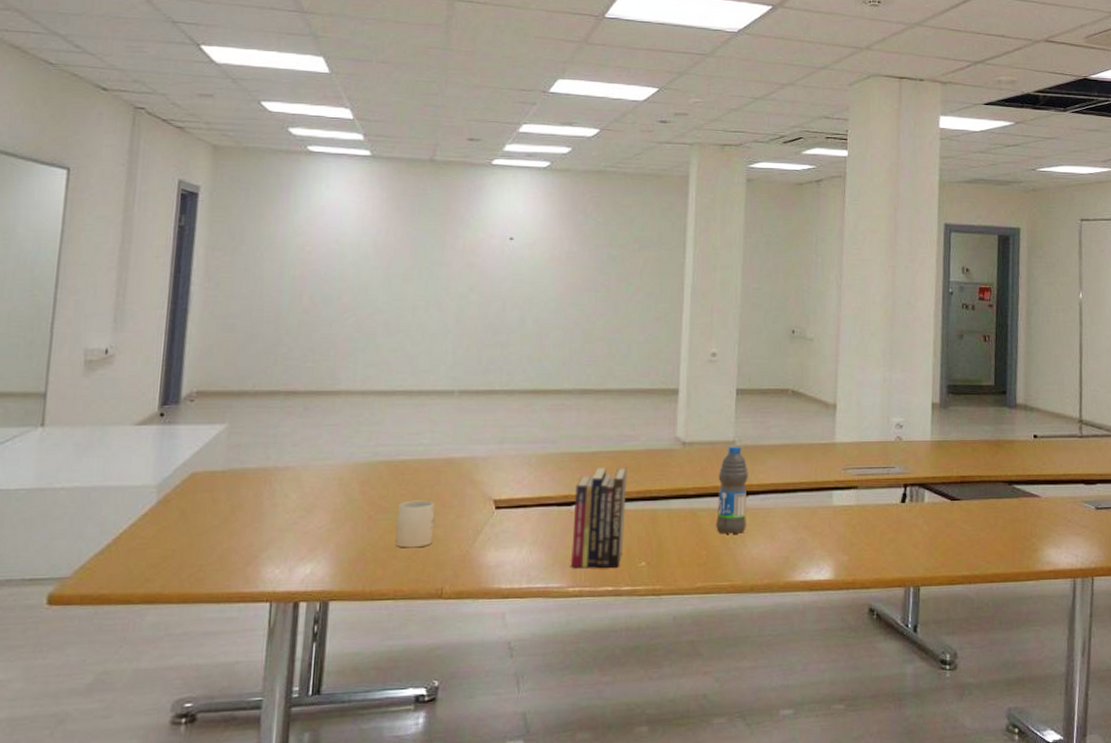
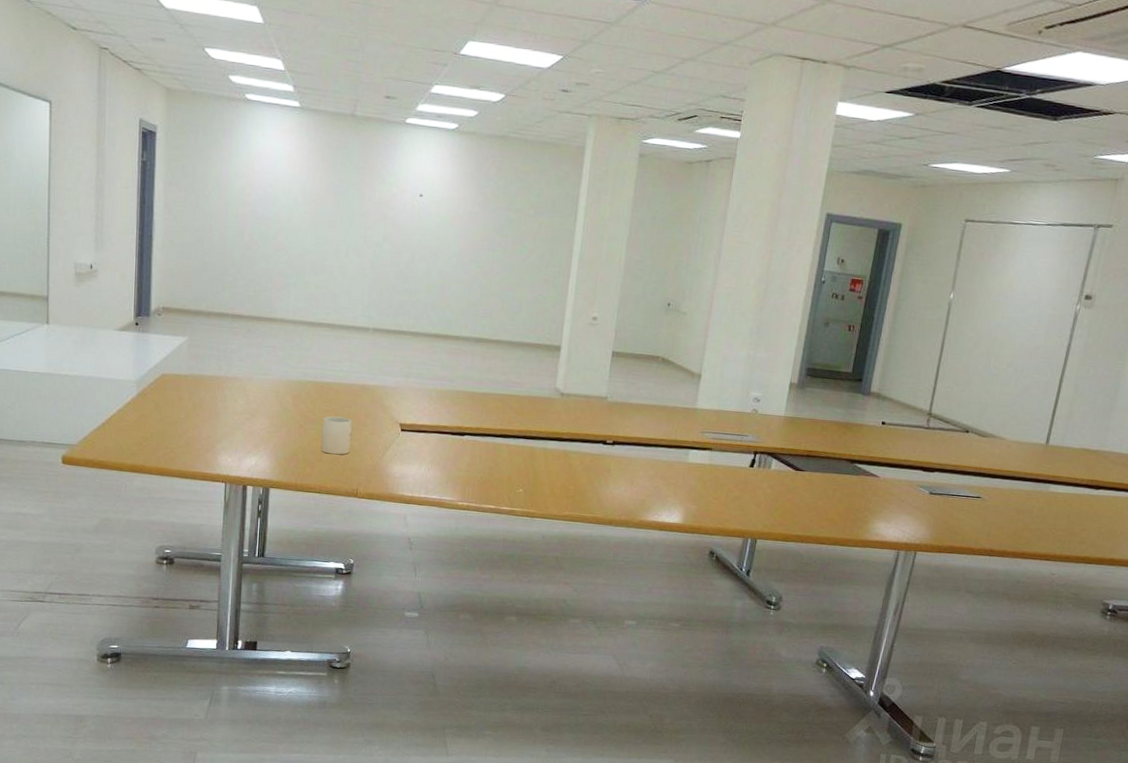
books: present [571,467,627,568] -> none [461,407,512,491]
water bottle: present [716,446,748,534] -> none [584,401,616,476]

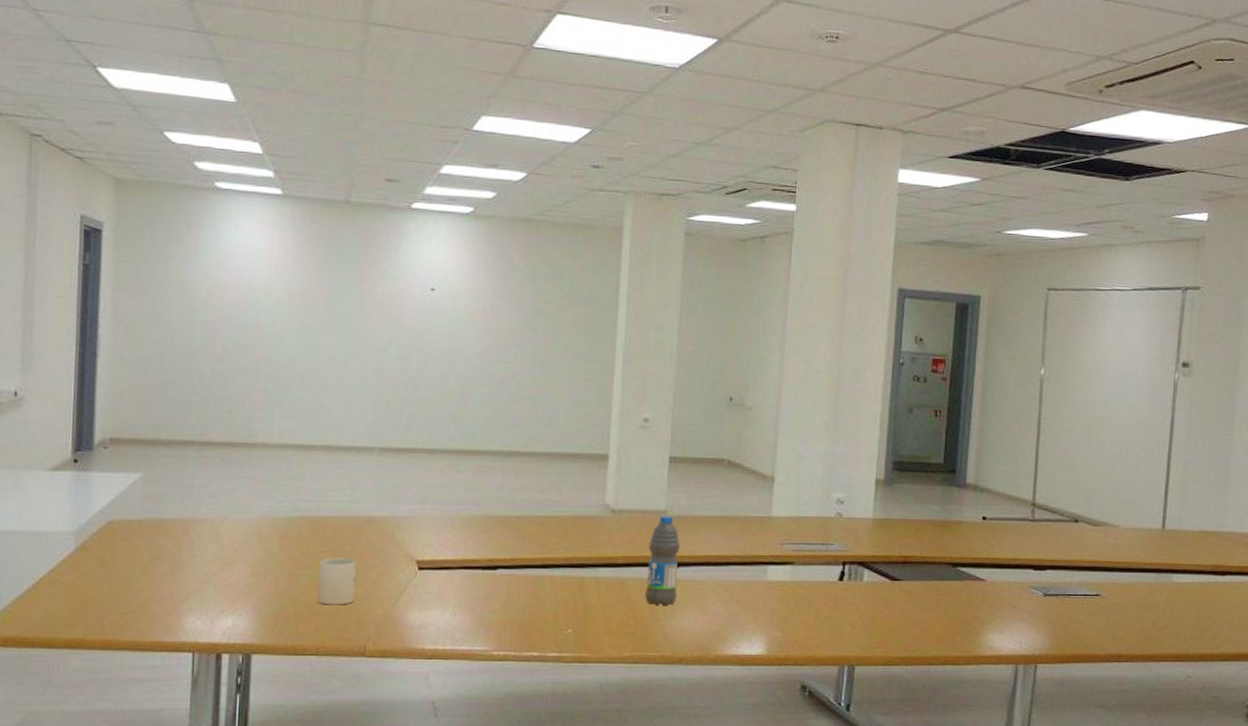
water bottle: none [584,401,616,476] -> present [645,515,680,605]

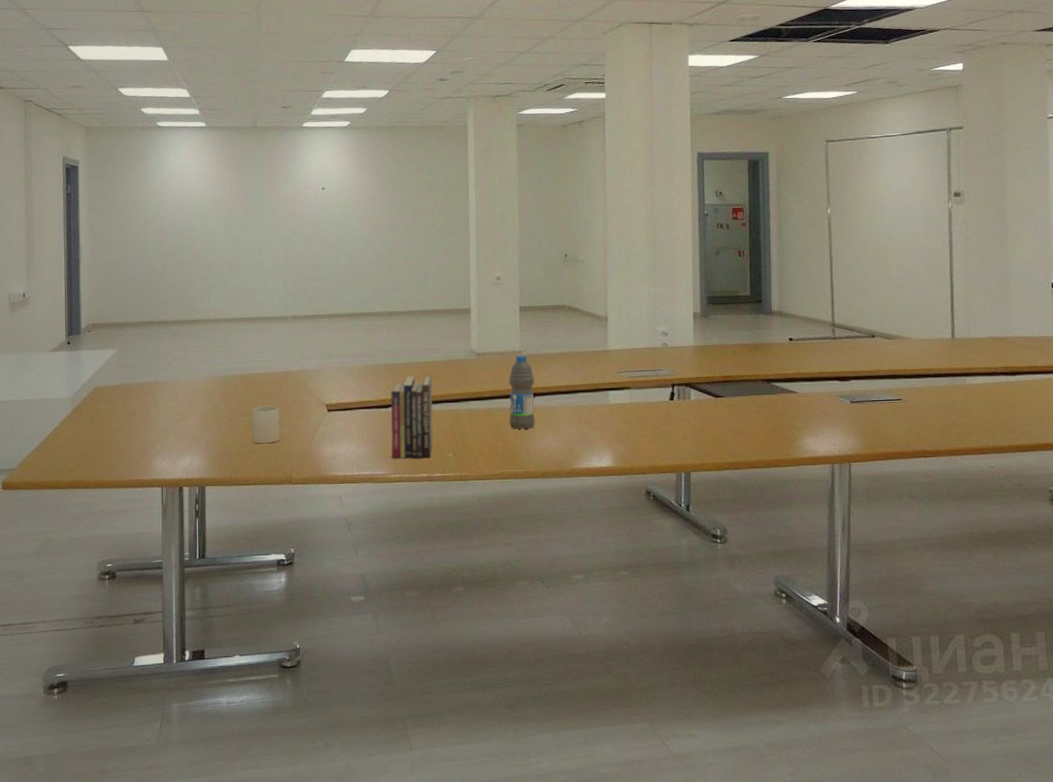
books: none [496,532,554,633] -> present [391,375,434,459]

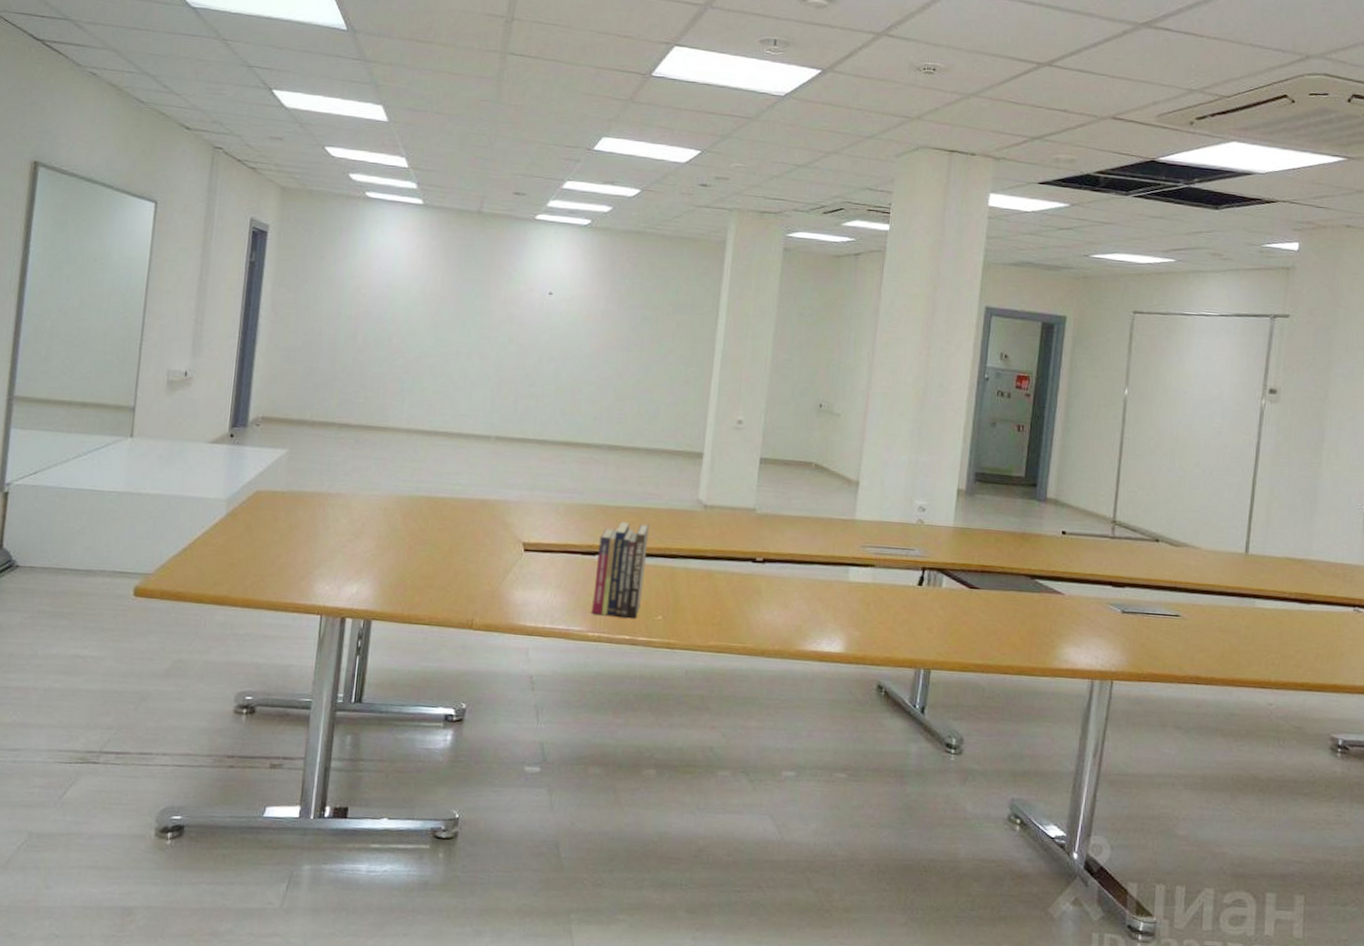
mug: present [251,405,281,444] -> none [432,535,470,580]
water bottle: present [508,355,535,429] -> none [732,513,767,599]

